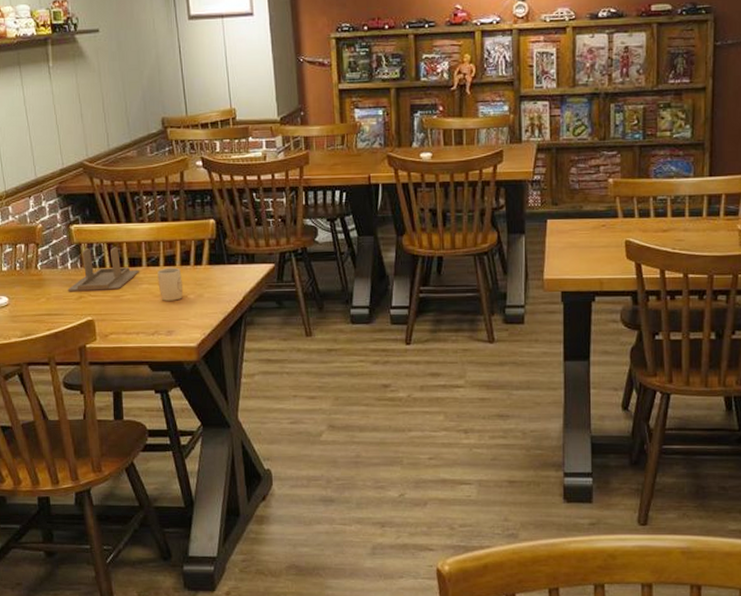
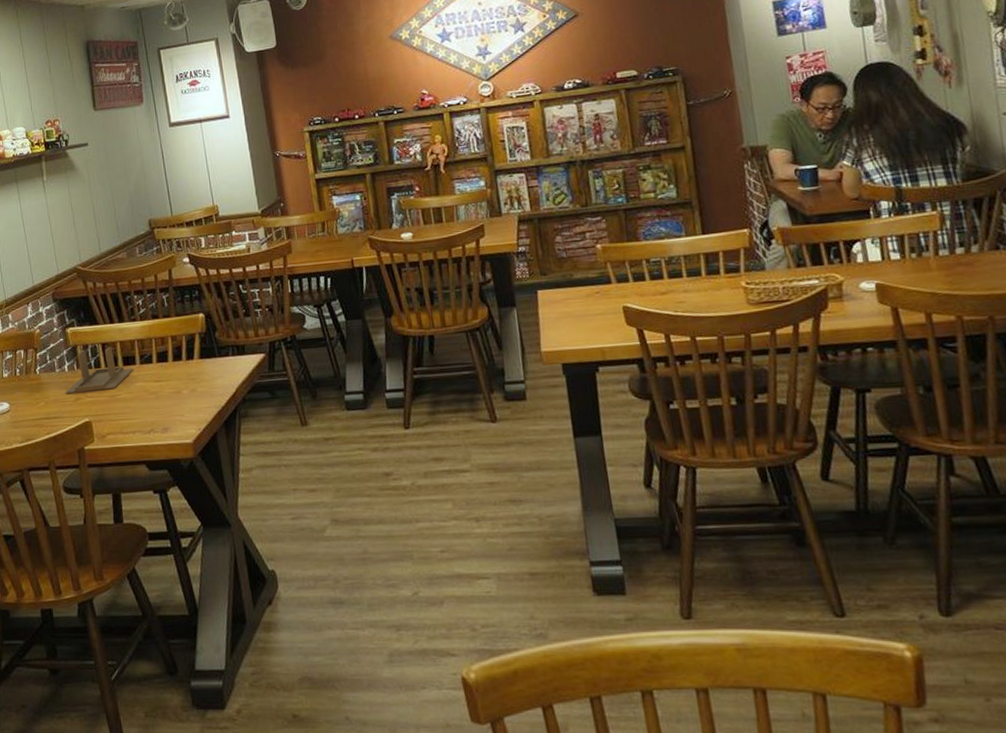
mug: present [157,267,184,301] -> none [151,363,177,398]

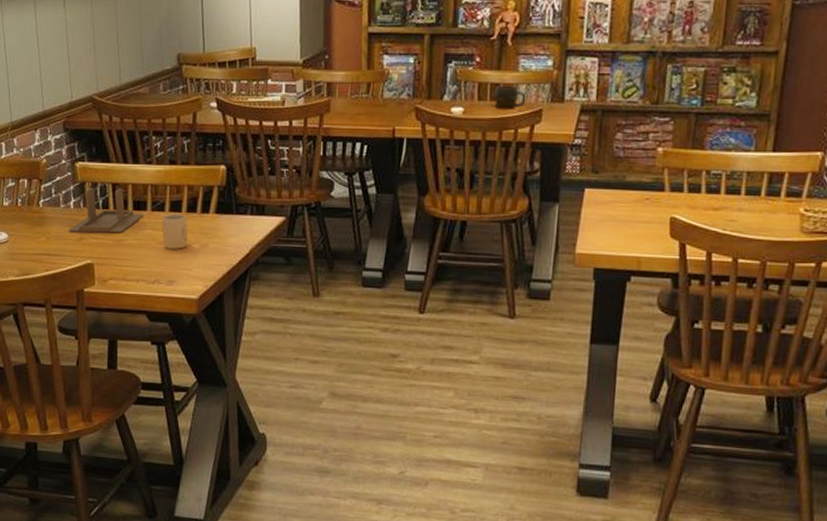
mug: none [151,363,177,398] -> present [162,213,188,249]
mug: none [437,207,468,231] -> present [494,85,526,111]

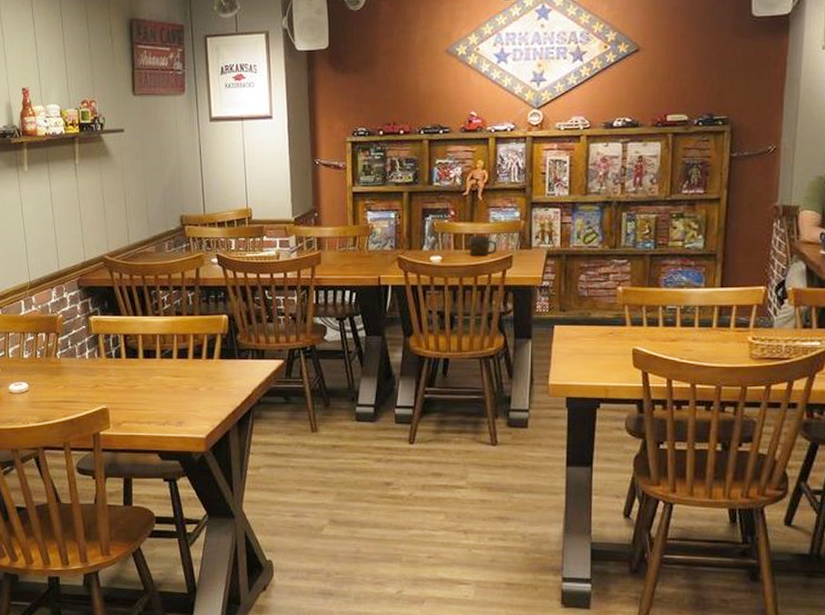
napkin holder: present [68,187,143,233] -> none [84,338,153,380]
mug: present [162,213,188,249] -> none [170,360,195,393]

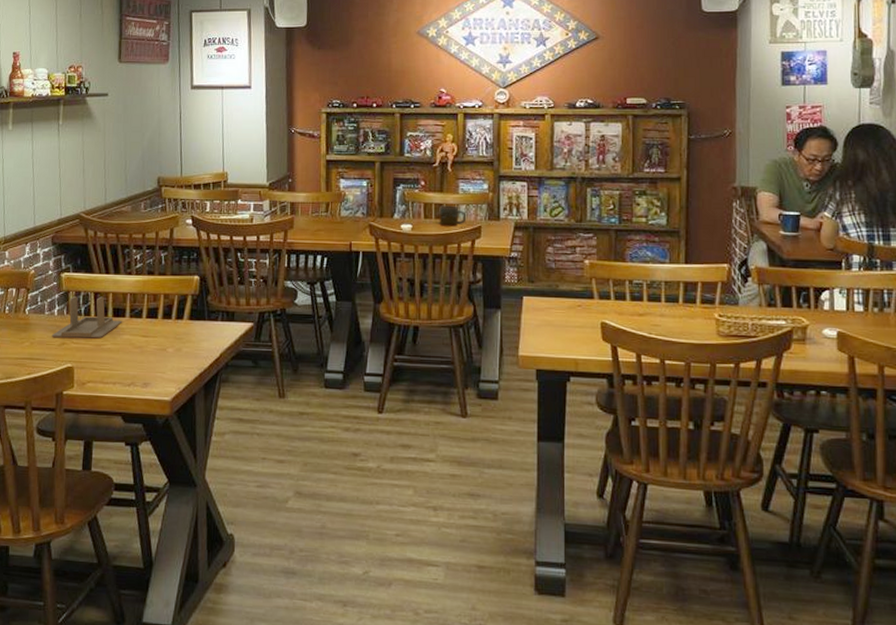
napkin holder: none [84,338,153,380] -> present [51,295,122,339]

